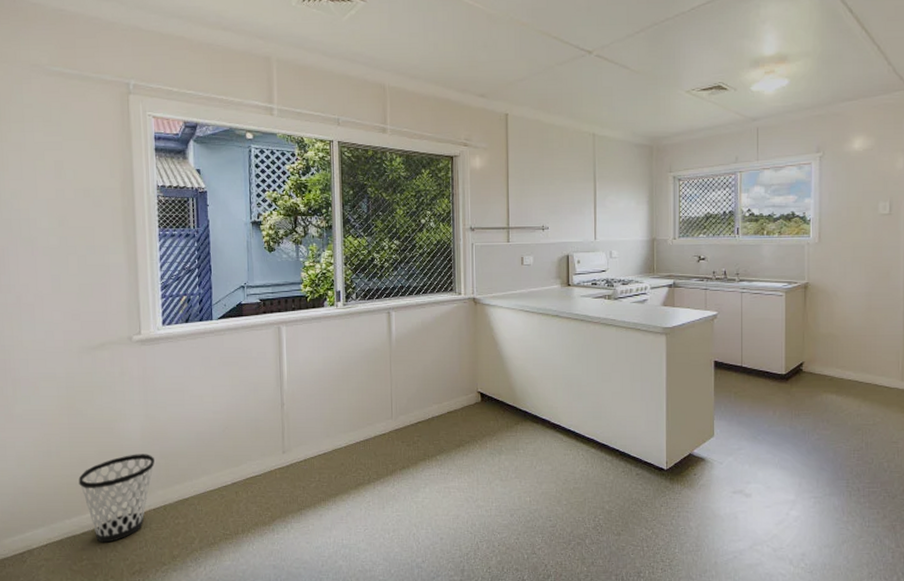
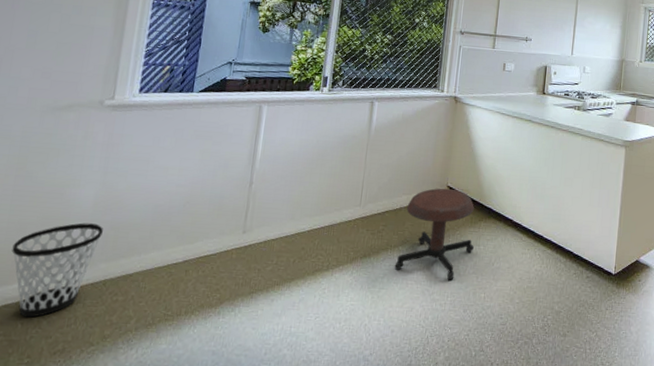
stool: none [434,394,513,486] -> present [394,188,474,281]

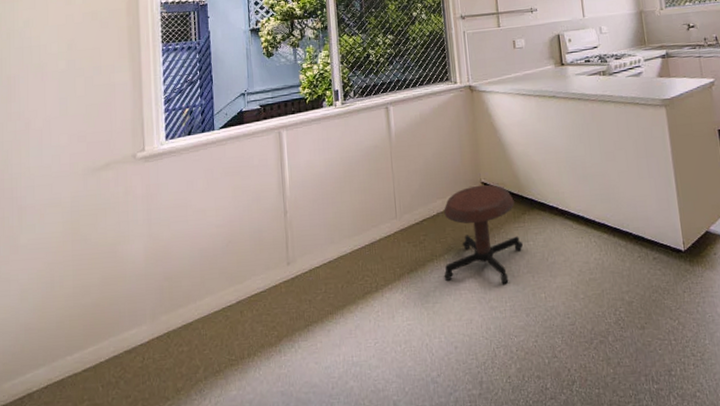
wastebasket: present [12,223,103,318] -> none [81,276,158,380]

